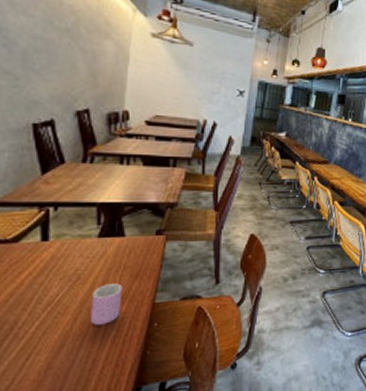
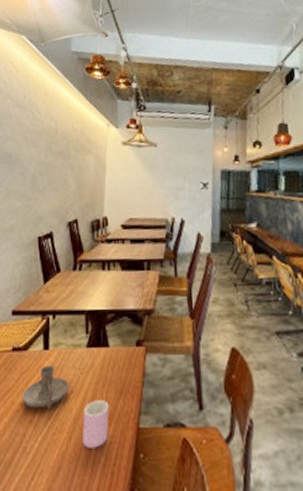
candle holder: none [11,255,74,297] -> present [22,365,69,409]

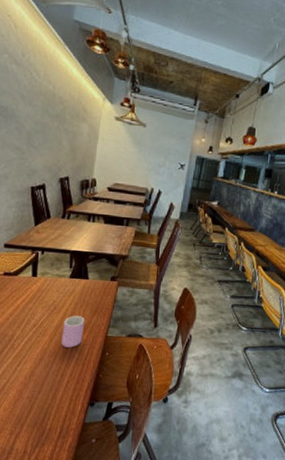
candle holder: present [22,365,69,409] -> none [11,288,53,319]

